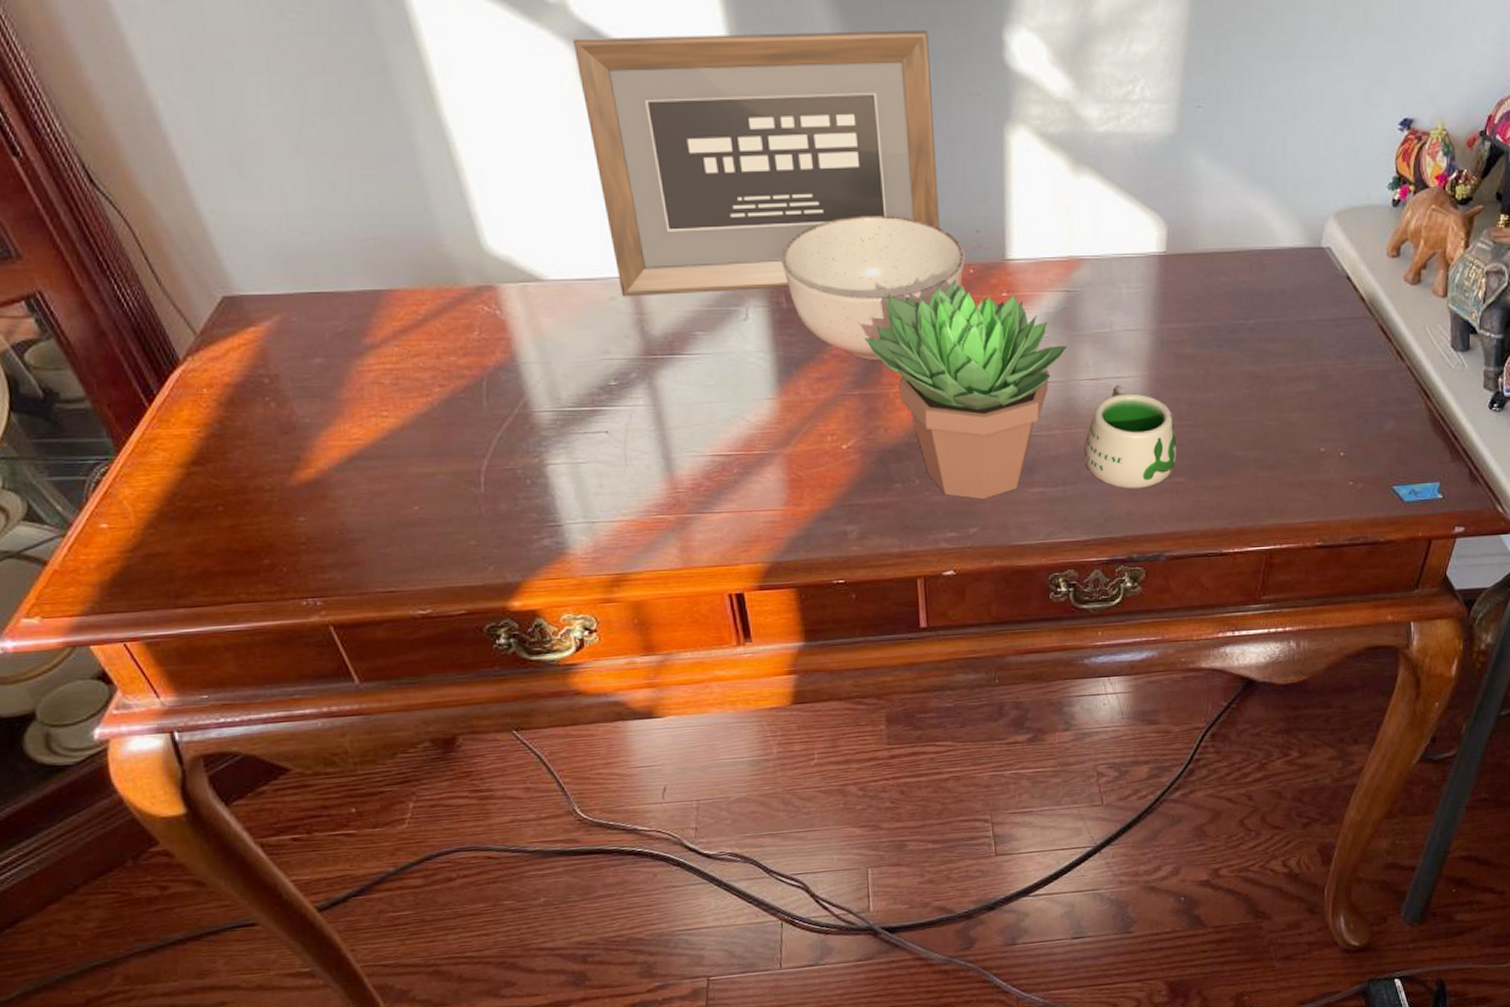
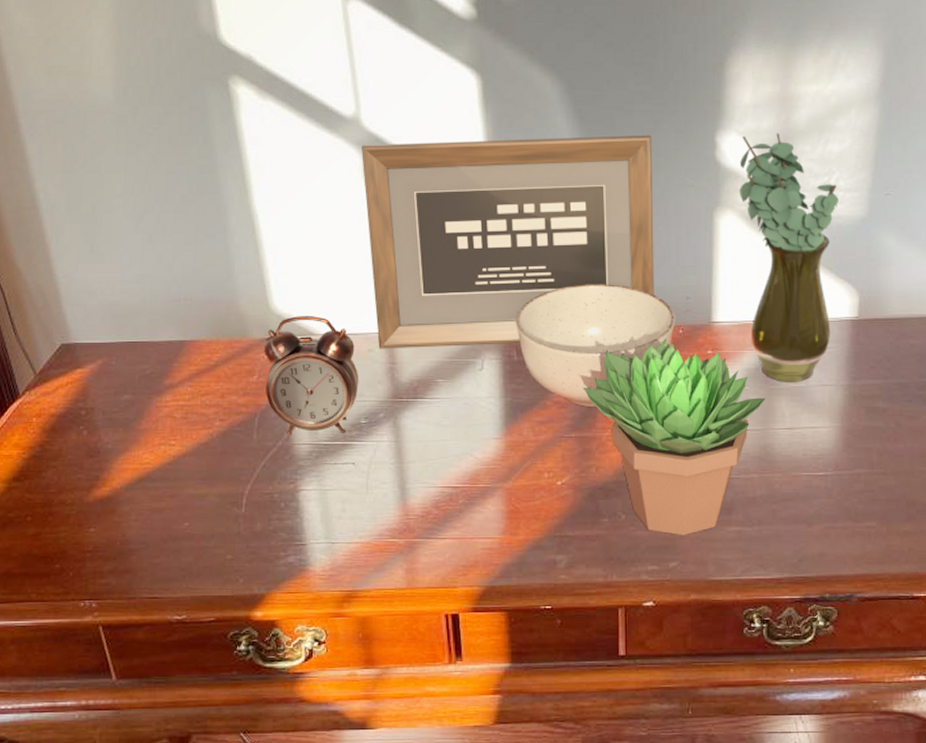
alarm clock: none [481,258,603,402] -> present [263,316,359,436]
vase: none [1031,30,1144,328] -> present [739,133,838,382]
mug: present [1084,385,1177,490] -> none [779,435,869,532]

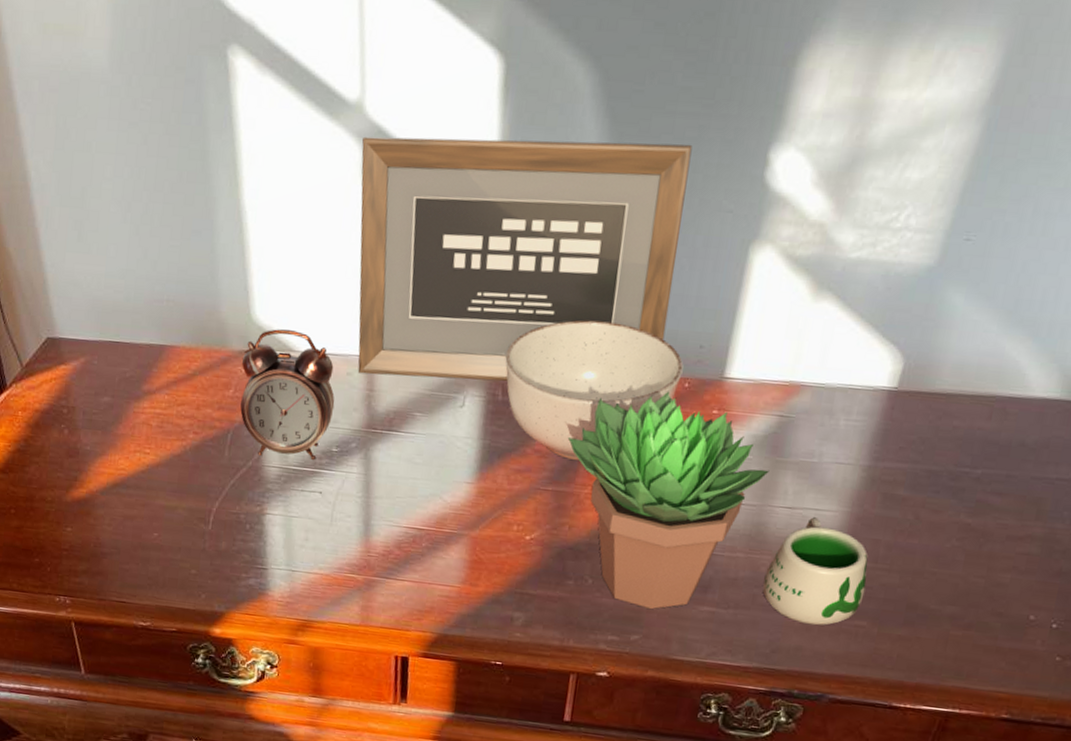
vase: present [739,133,838,382] -> none [765,151,906,457]
mug: none [779,435,869,532] -> present [762,517,868,626]

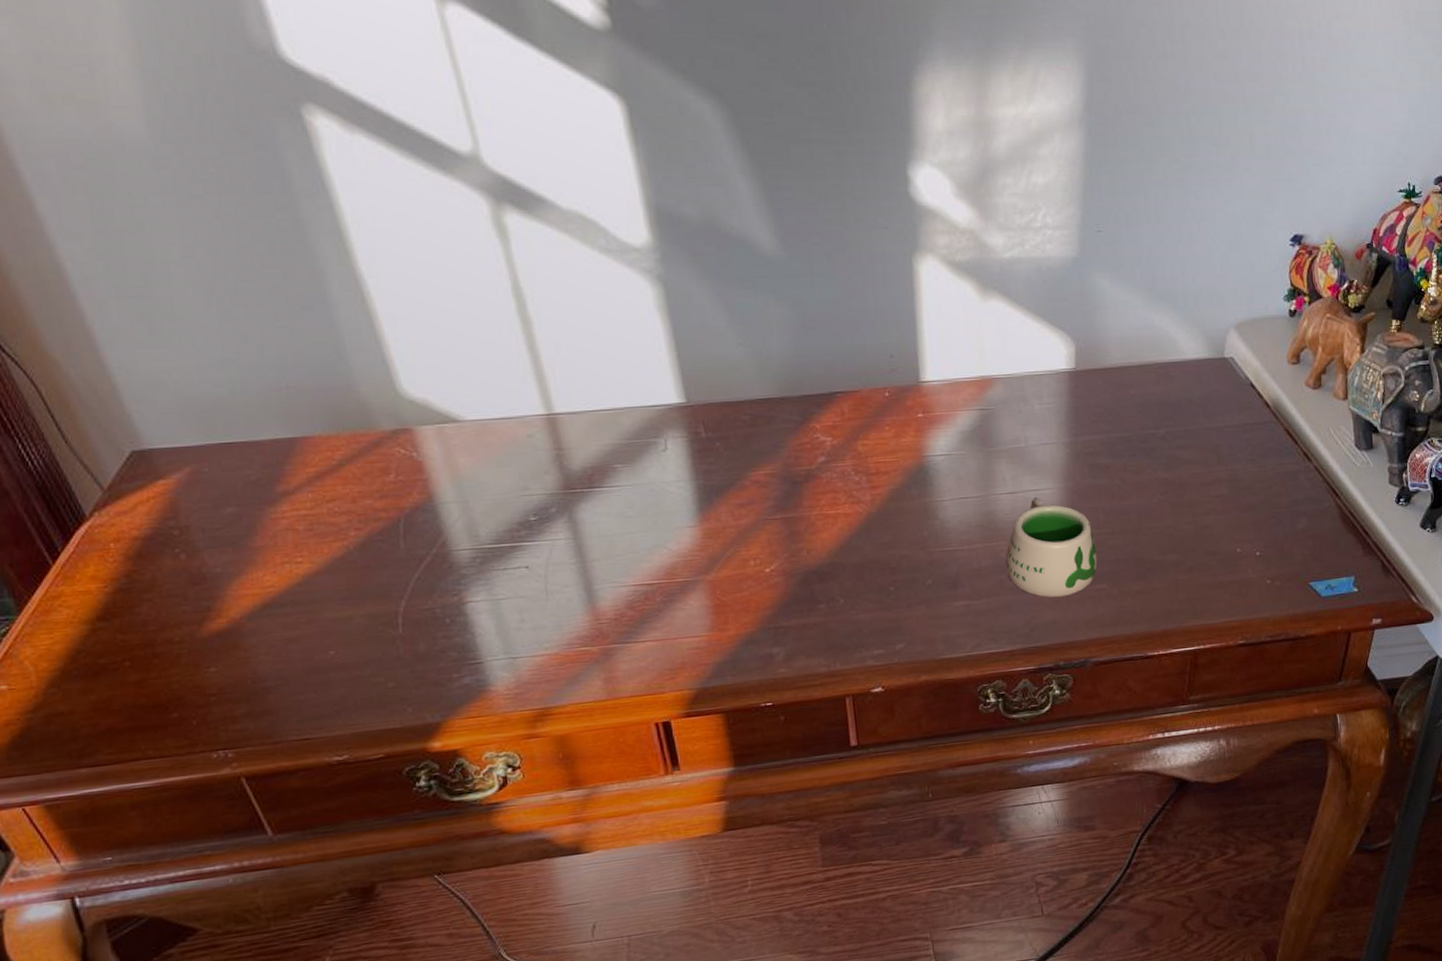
alarm clock: present [240,329,335,461] -> none [397,399,522,541]
picture frame: present [358,136,693,382] -> none [487,169,854,434]
bowl: present [505,320,684,460] -> none [698,344,880,485]
succulent plant: present [567,391,770,610] -> none [783,402,985,616]

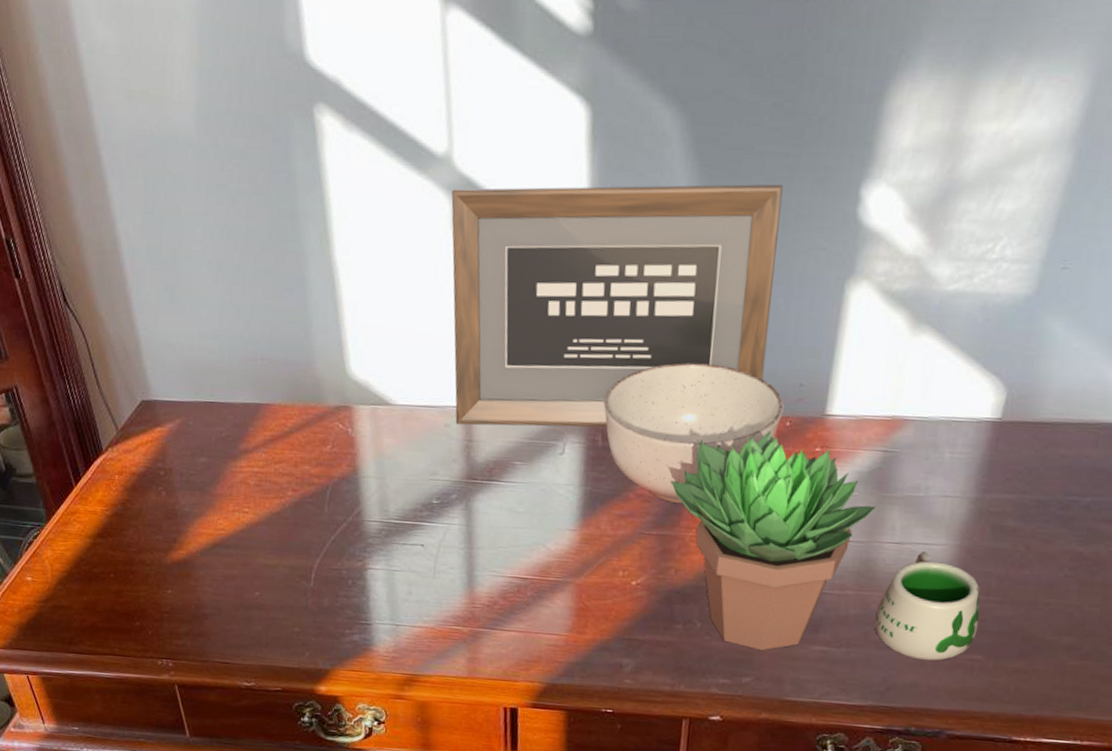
picture frame: none [487,169,854,434] -> present [451,184,783,428]
bowl: none [698,344,880,485] -> present [603,362,784,503]
succulent plant: none [783,402,985,616] -> present [670,430,876,651]

